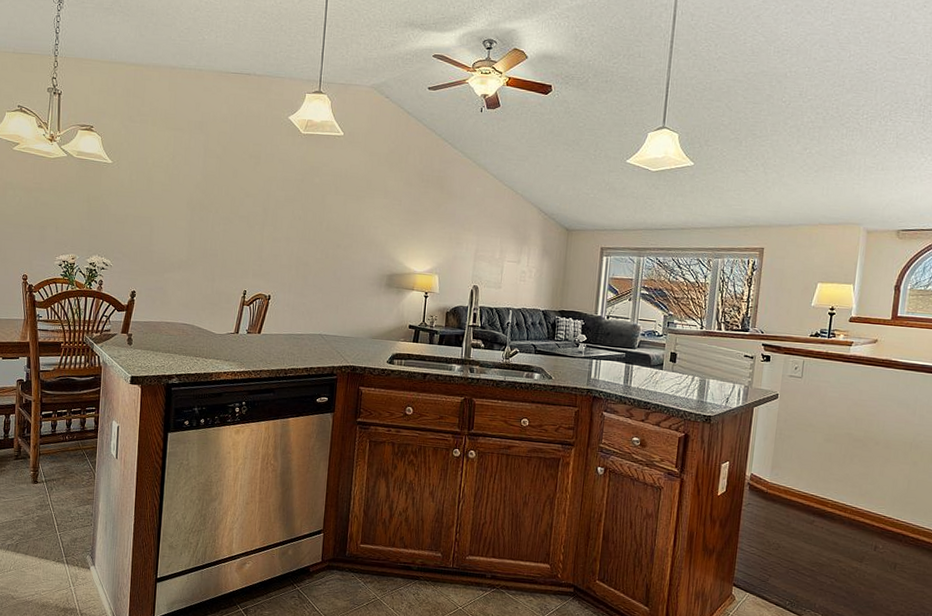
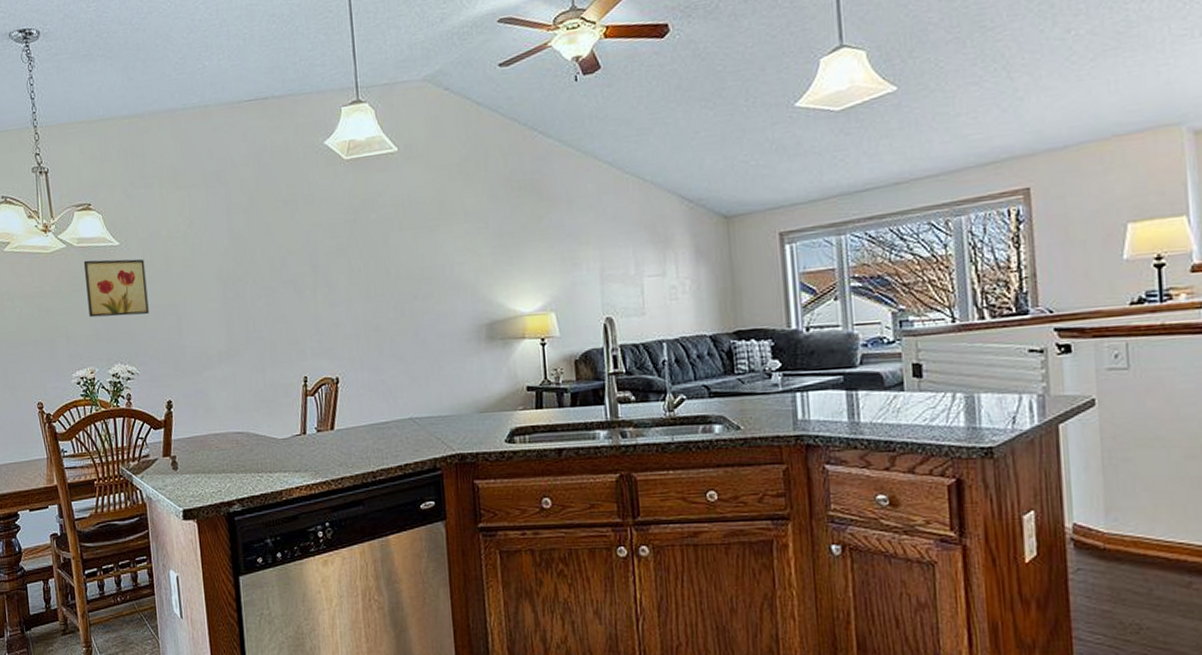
wall art: none [78,170,131,222] -> present [83,259,149,318]

